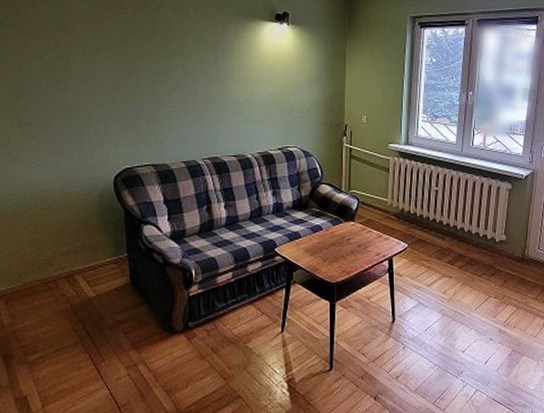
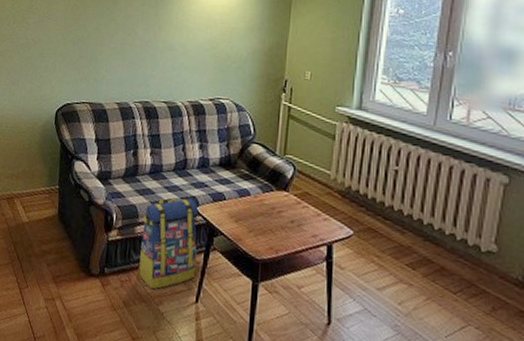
backpack: none [223,242,278,331] -> present [137,197,199,290]

